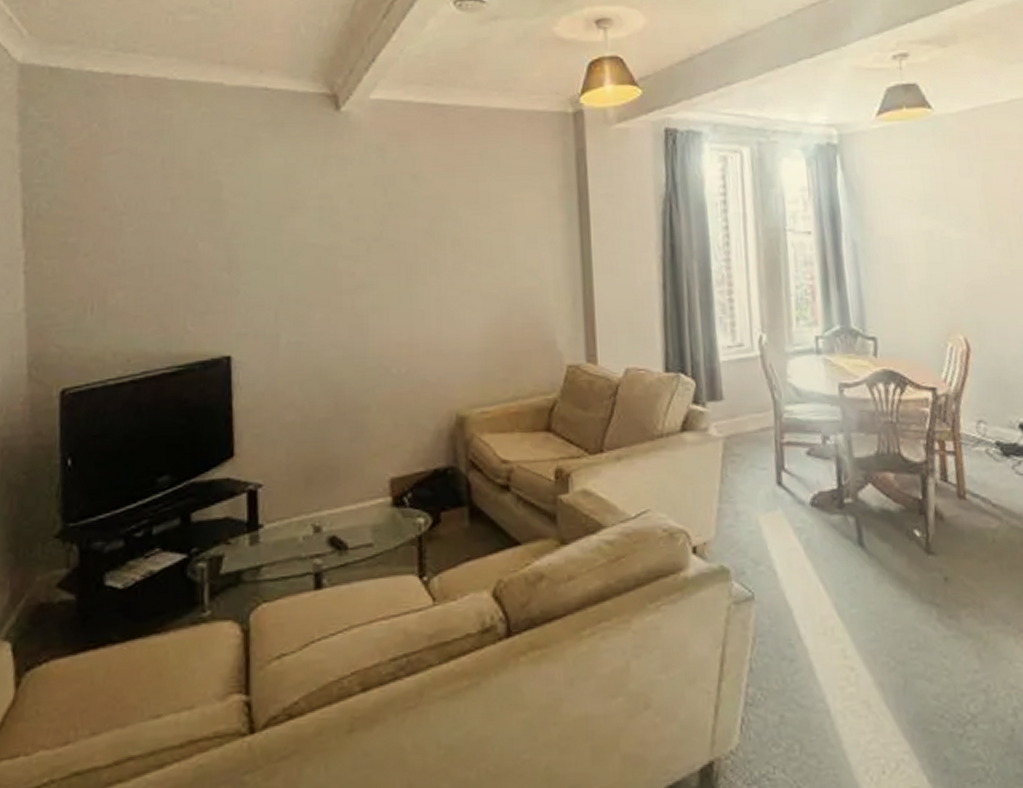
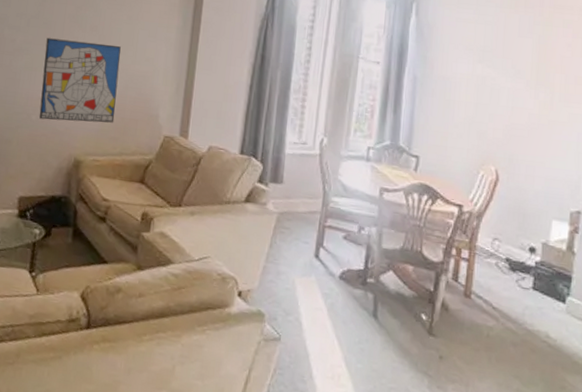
wall art: none [396,260,501,371] -> present [39,38,121,123]

